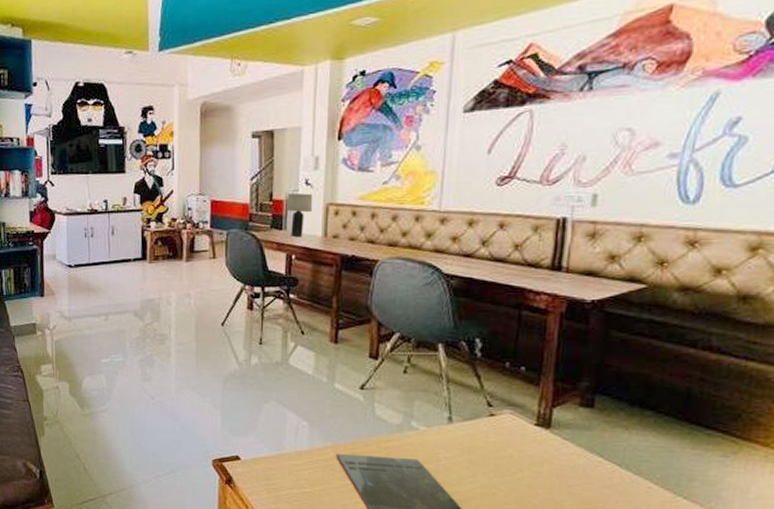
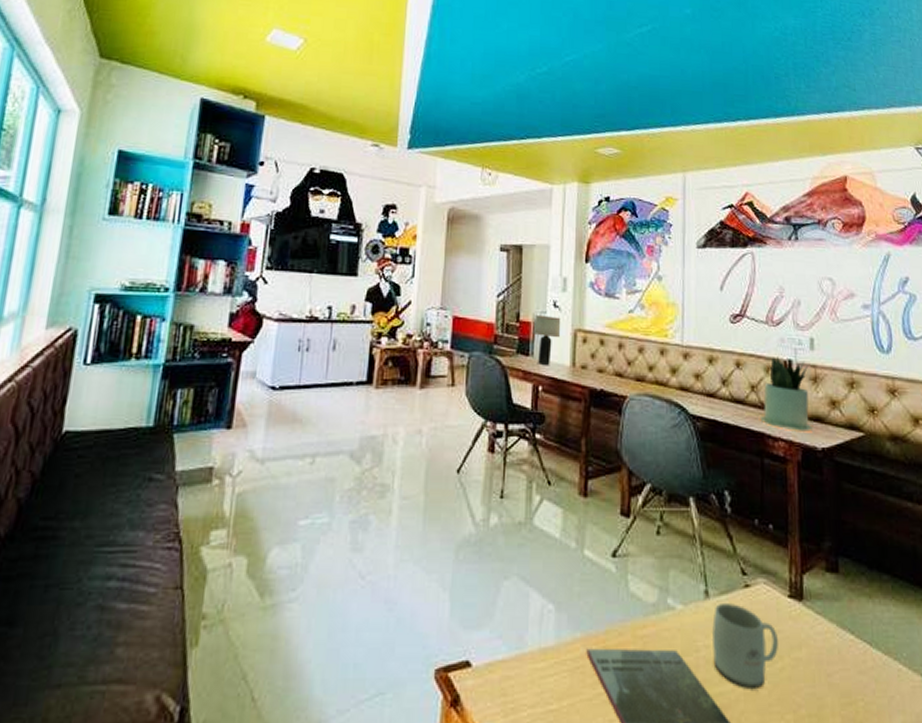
mug: none [452,427,520,492] -> present [711,604,778,690]
planter: none [522,215,586,285] -> present [760,357,814,431]

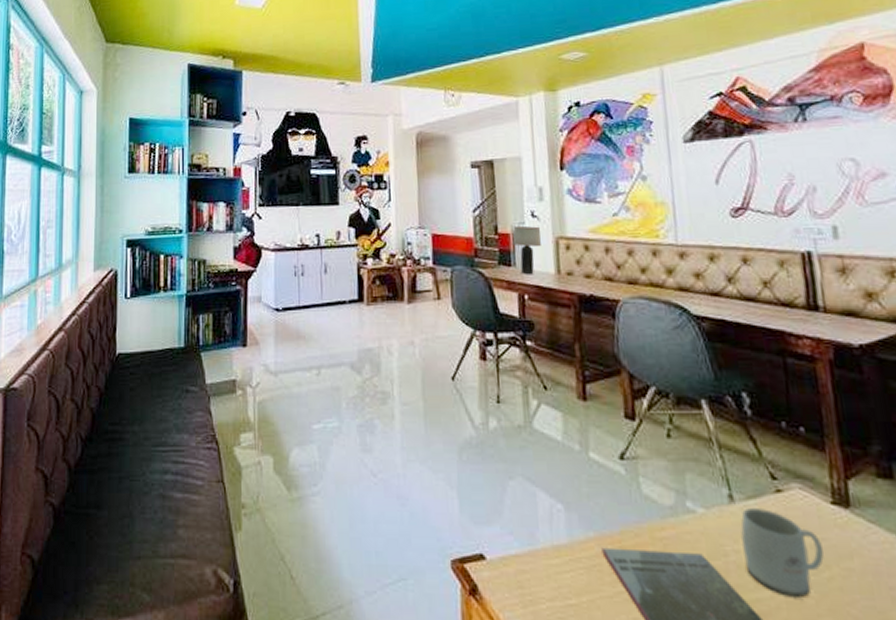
planter: present [760,357,814,431] -> none [777,249,846,328]

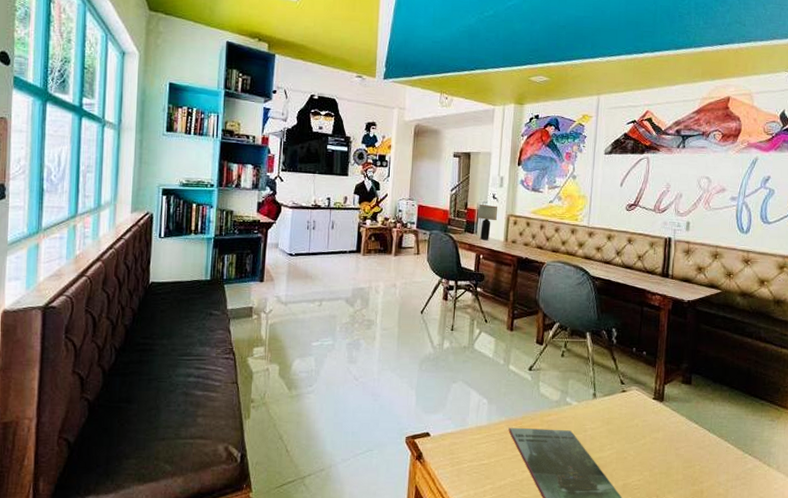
mug: present [740,508,824,599] -> none [596,402,643,456]

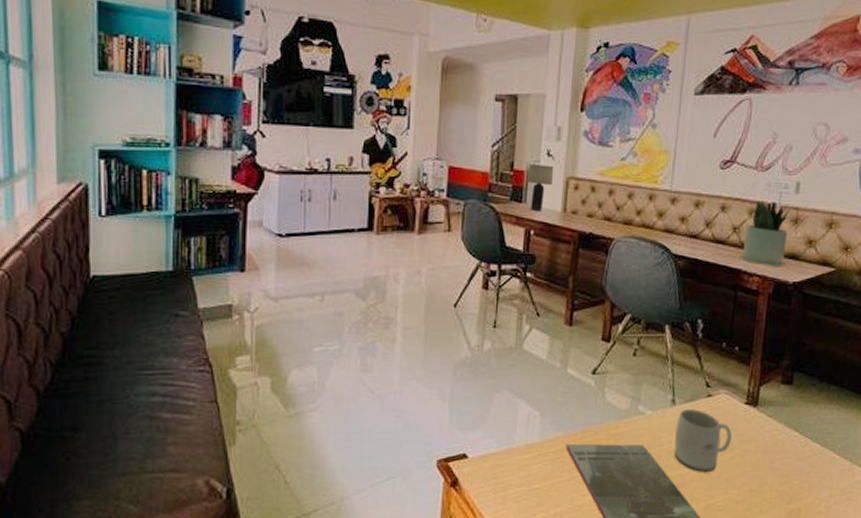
mug: none [596,402,643,456] -> present [674,409,732,473]
planter: none [643,235,683,289] -> present [738,200,791,268]

